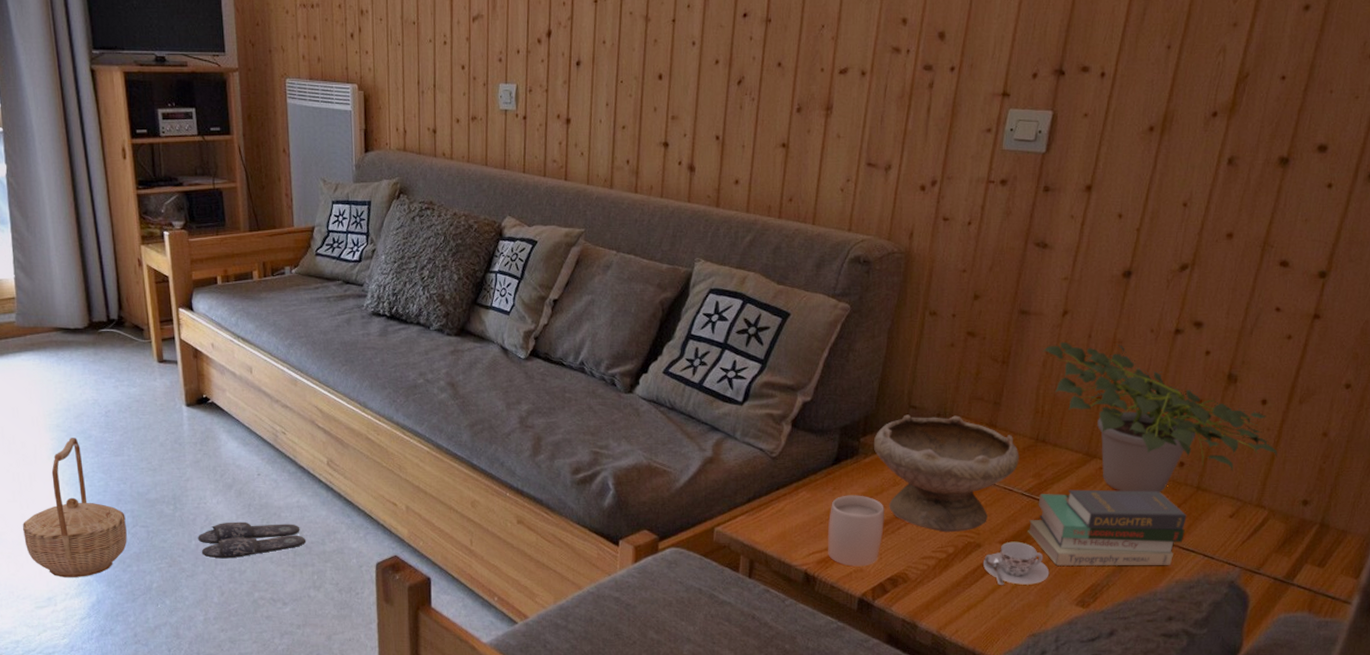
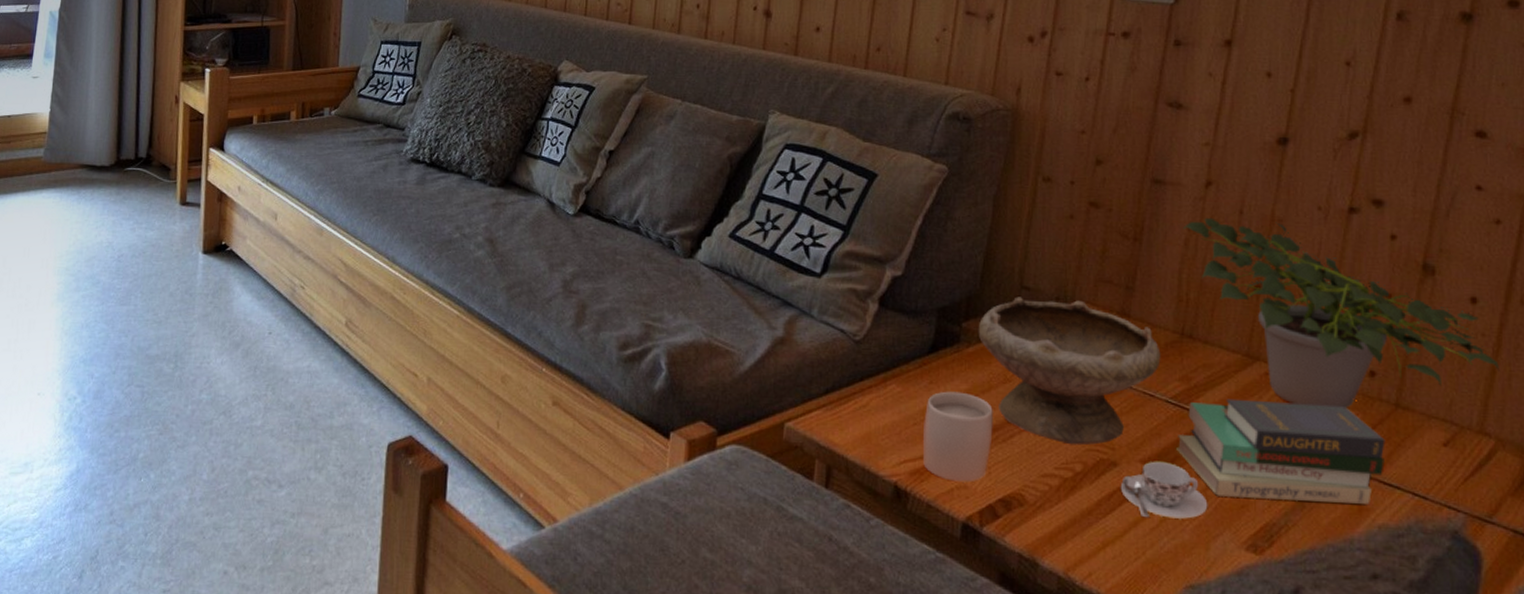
basket: present [22,438,127,577] -> none [11,283,122,441]
slippers: present [198,522,305,559] -> none [195,385,312,429]

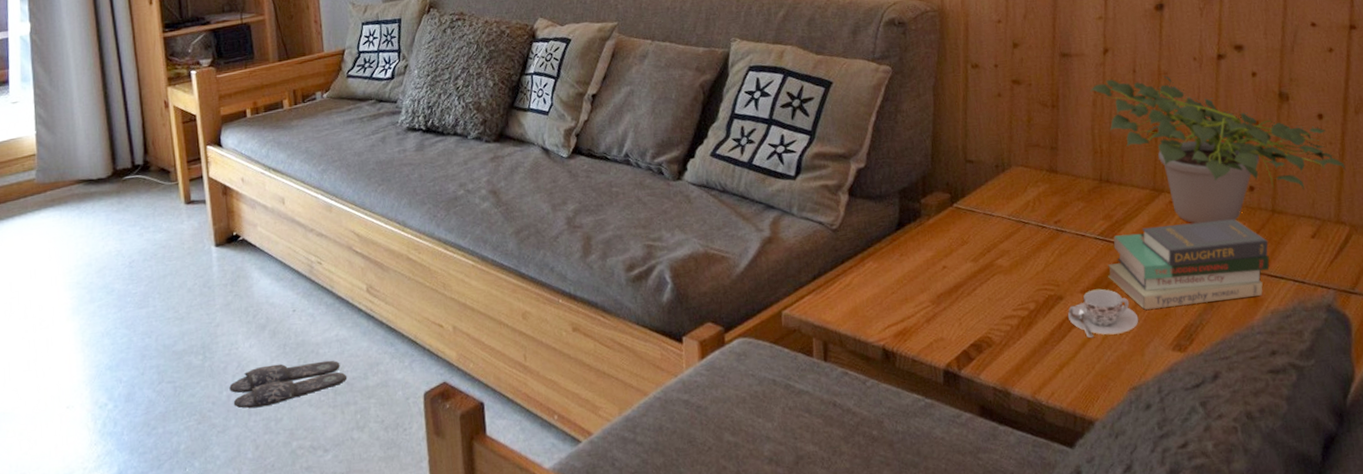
slippers: none [195,385,312,429] -> present [229,360,346,408]
mug: present [922,391,993,482] -> none [900,259,959,337]
bowl: present [978,297,1161,446] -> none [934,165,1087,289]

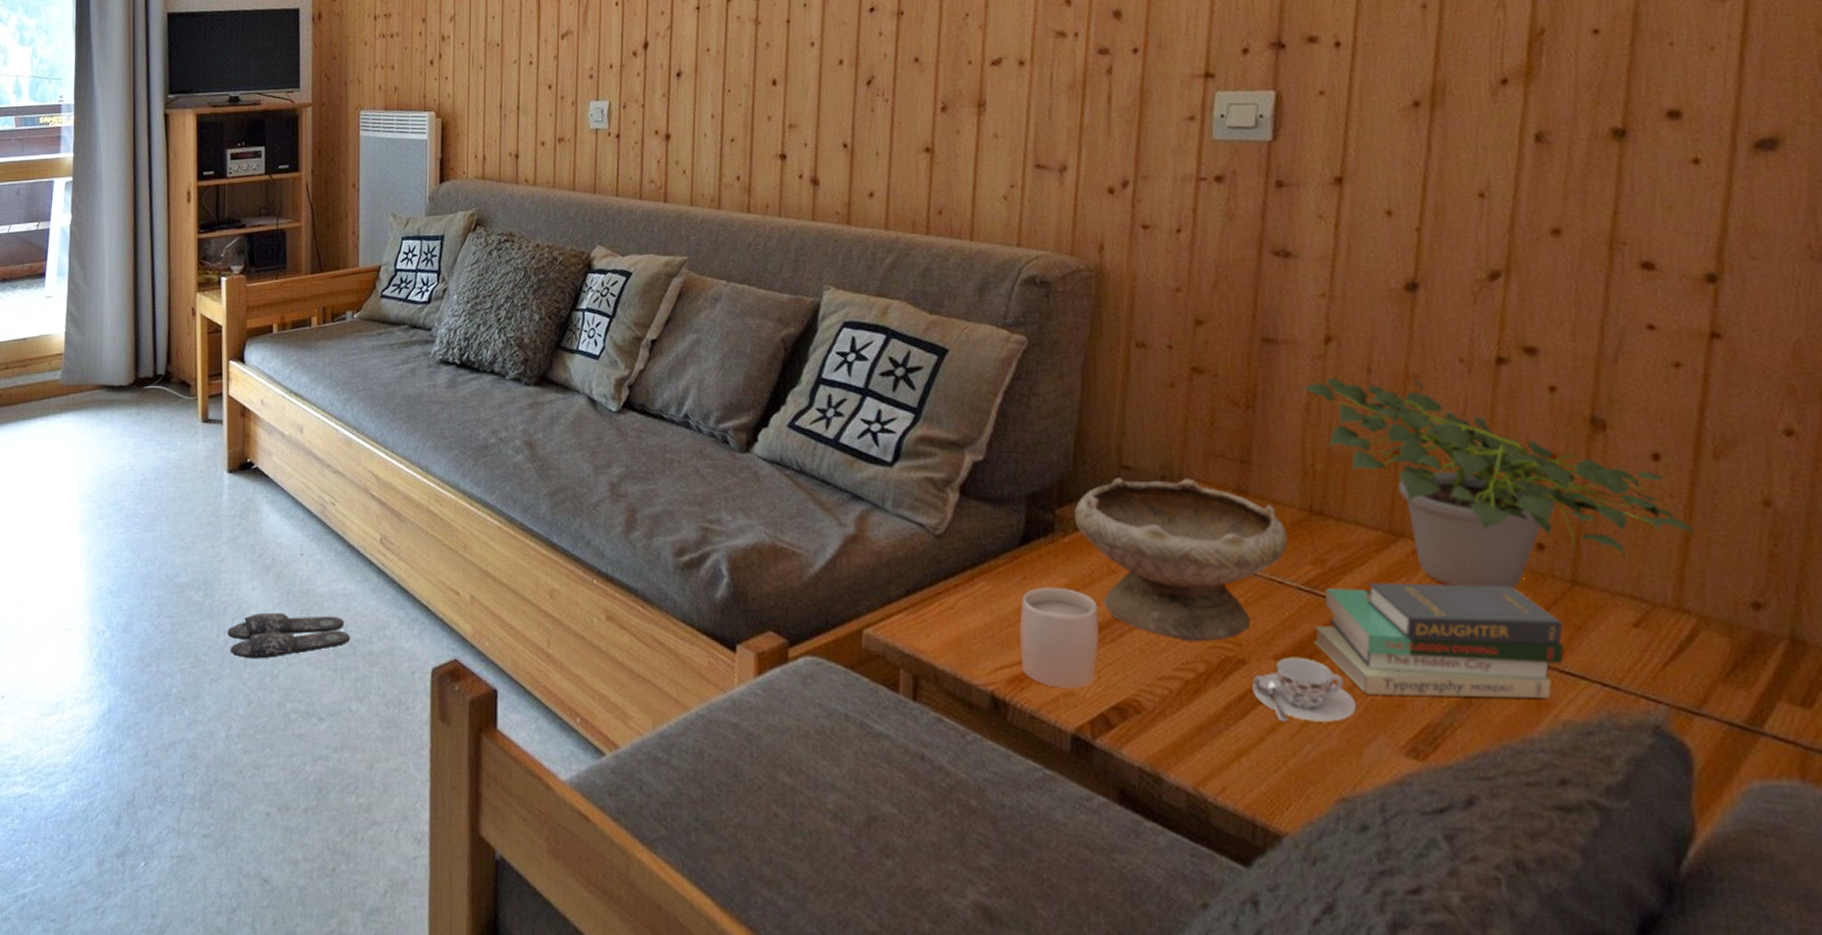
mug: none [900,259,959,337] -> present [1019,587,1100,689]
bowl: none [934,165,1087,289] -> present [1073,477,1288,643]

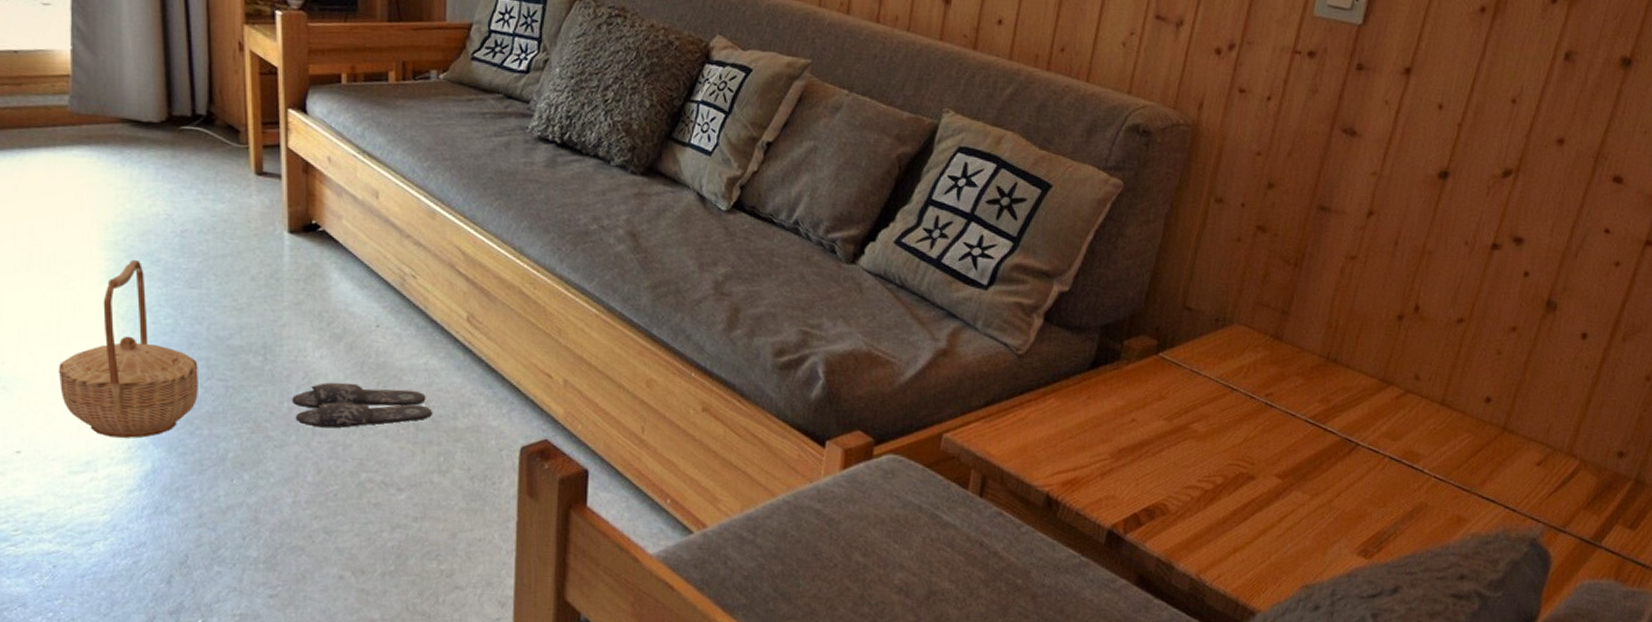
basket: none [38,510,150,678] -> present [58,260,198,438]
mug: present [1019,587,1100,689] -> none [1075,406,1146,493]
bowl: present [1073,477,1288,643] -> none [1138,317,1306,460]
teacup: present [1252,657,1357,723] -> none [1255,475,1331,528]
potted plant: present [1302,377,1694,588] -> none [1341,246,1595,431]
books: present [1314,582,1564,698] -> none [1309,419,1490,515]

